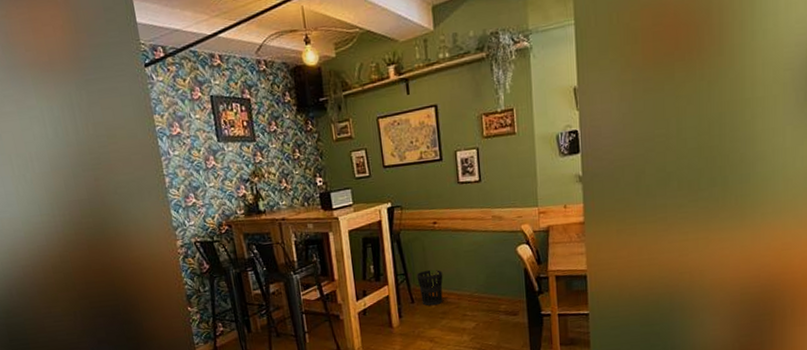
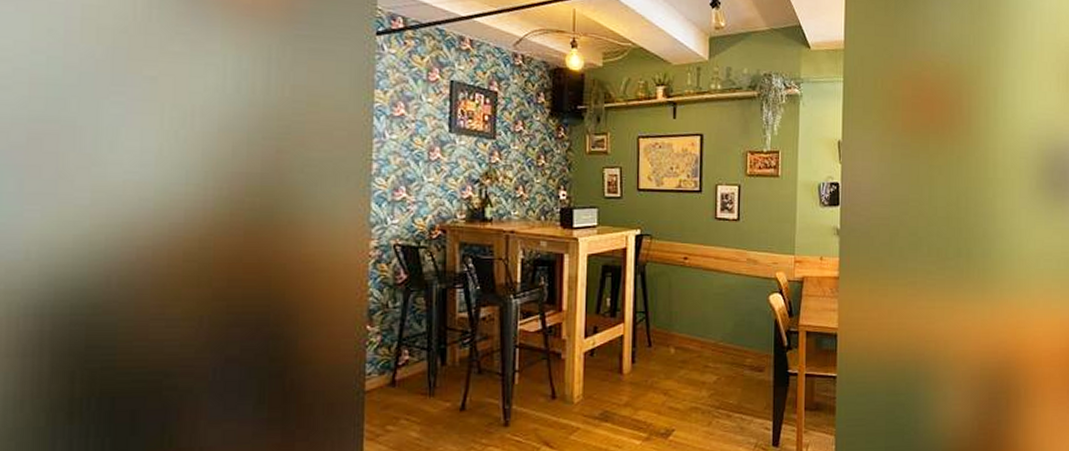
wastebasket: present [416,269,443,306] -> none [658,310,688,352]

